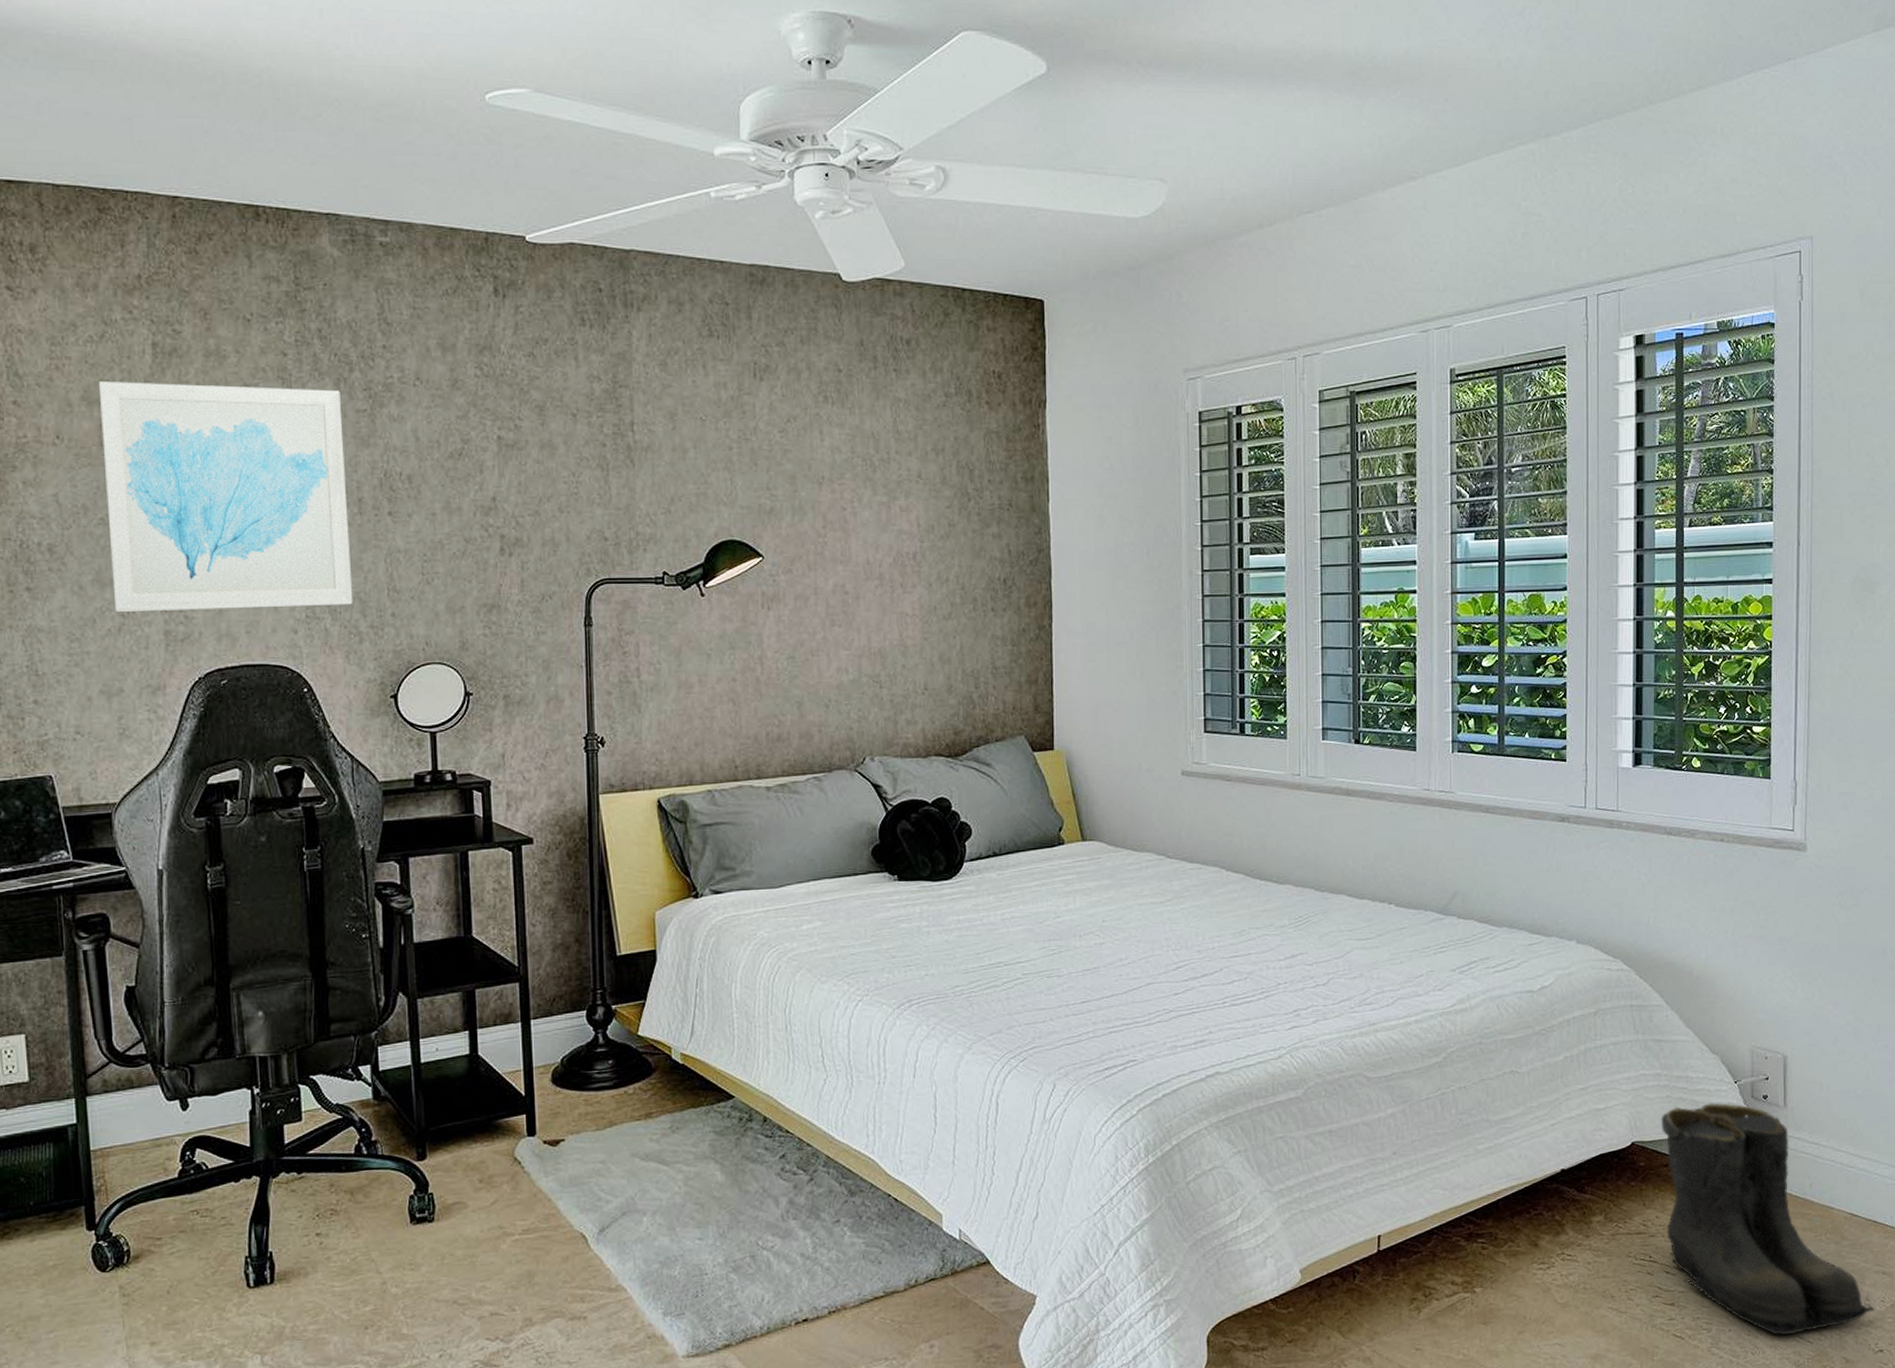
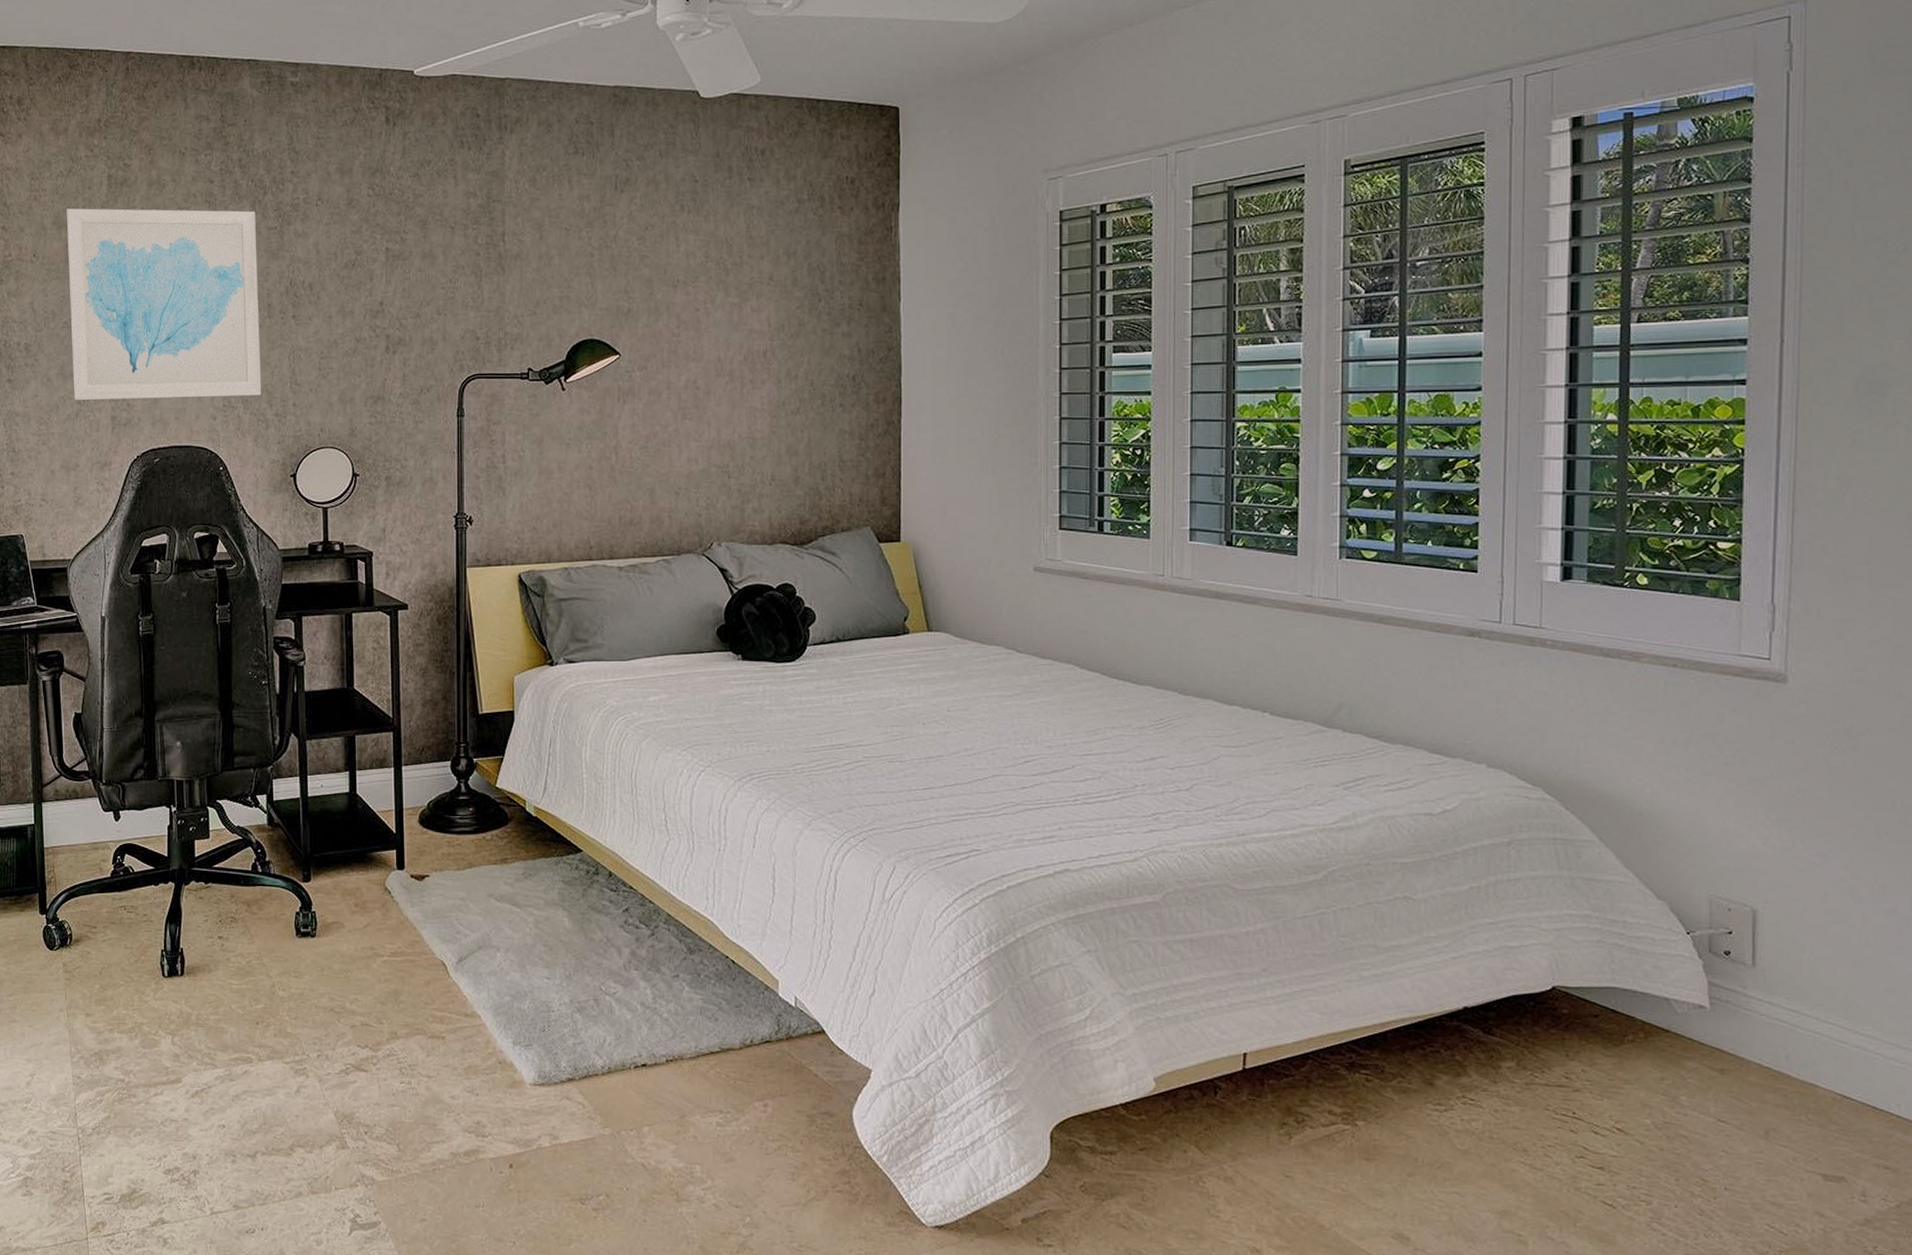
boots: present [1661,1102,1875,1336] -> none [1590,952,1874,1222]

